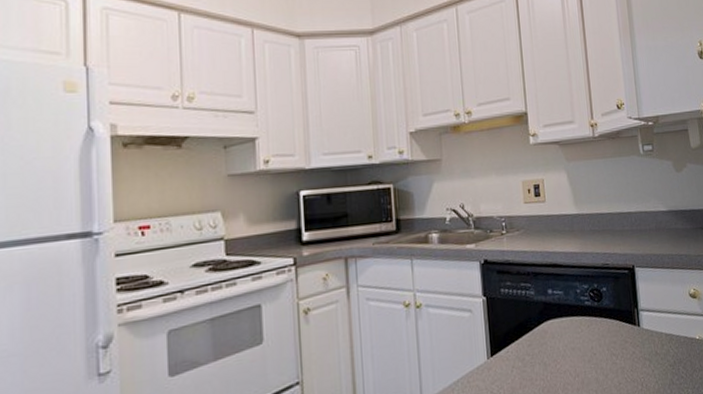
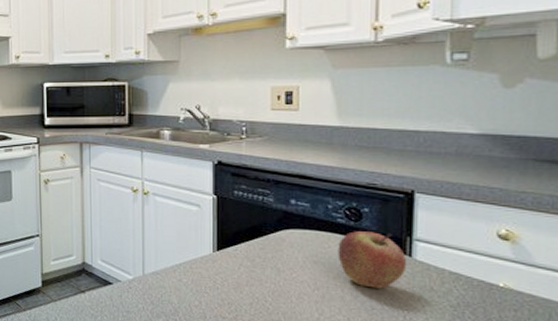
fruit: none [588,307,638,364] -> present [338,231,407,289]

